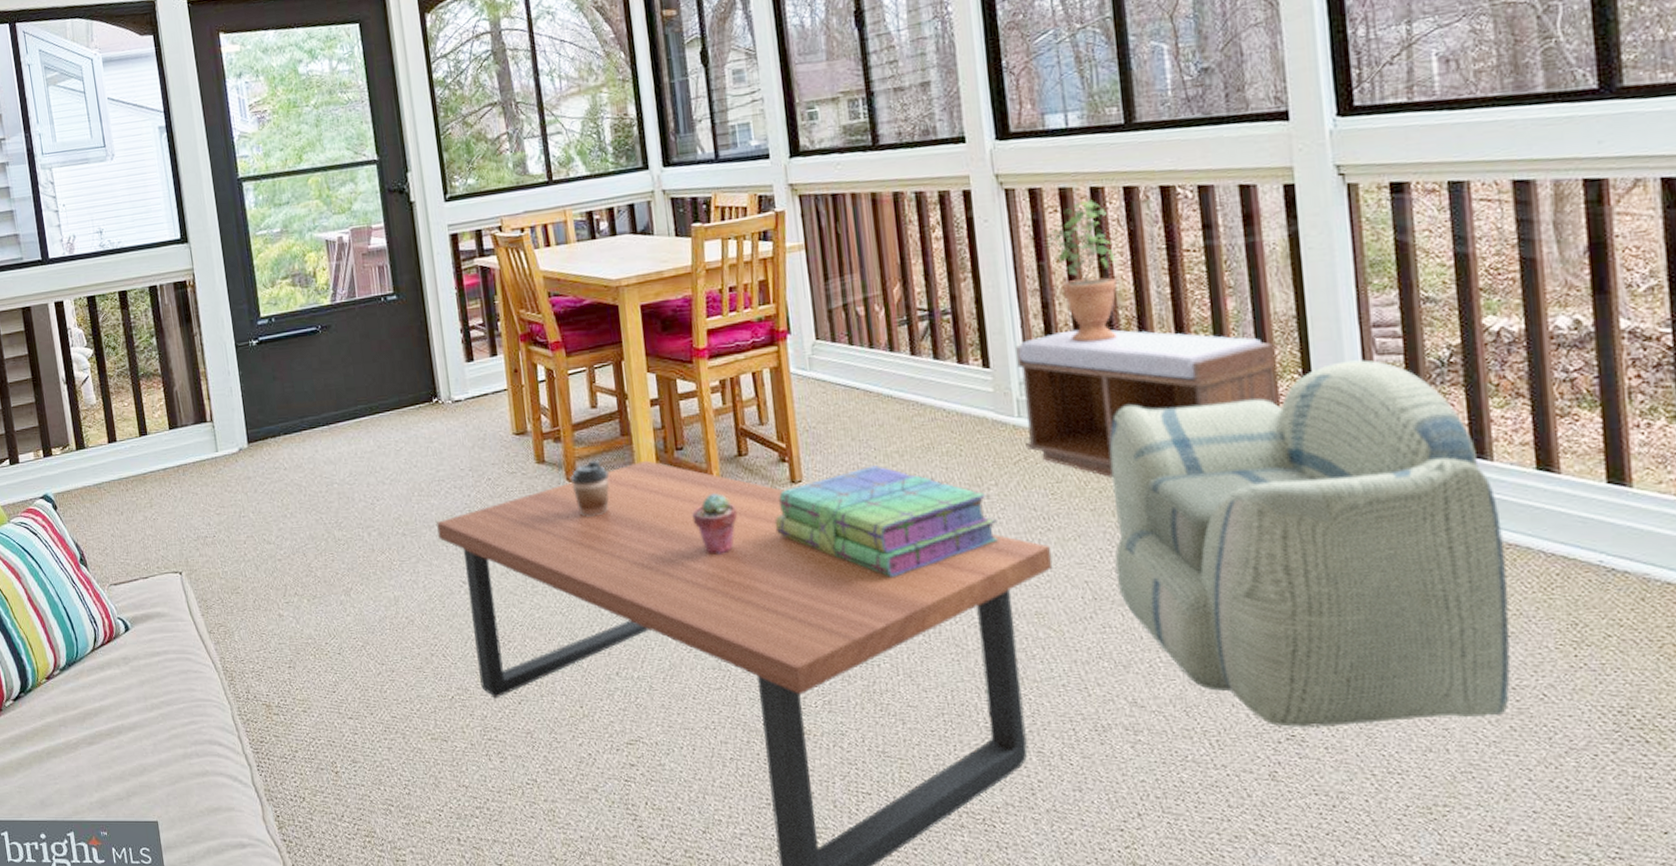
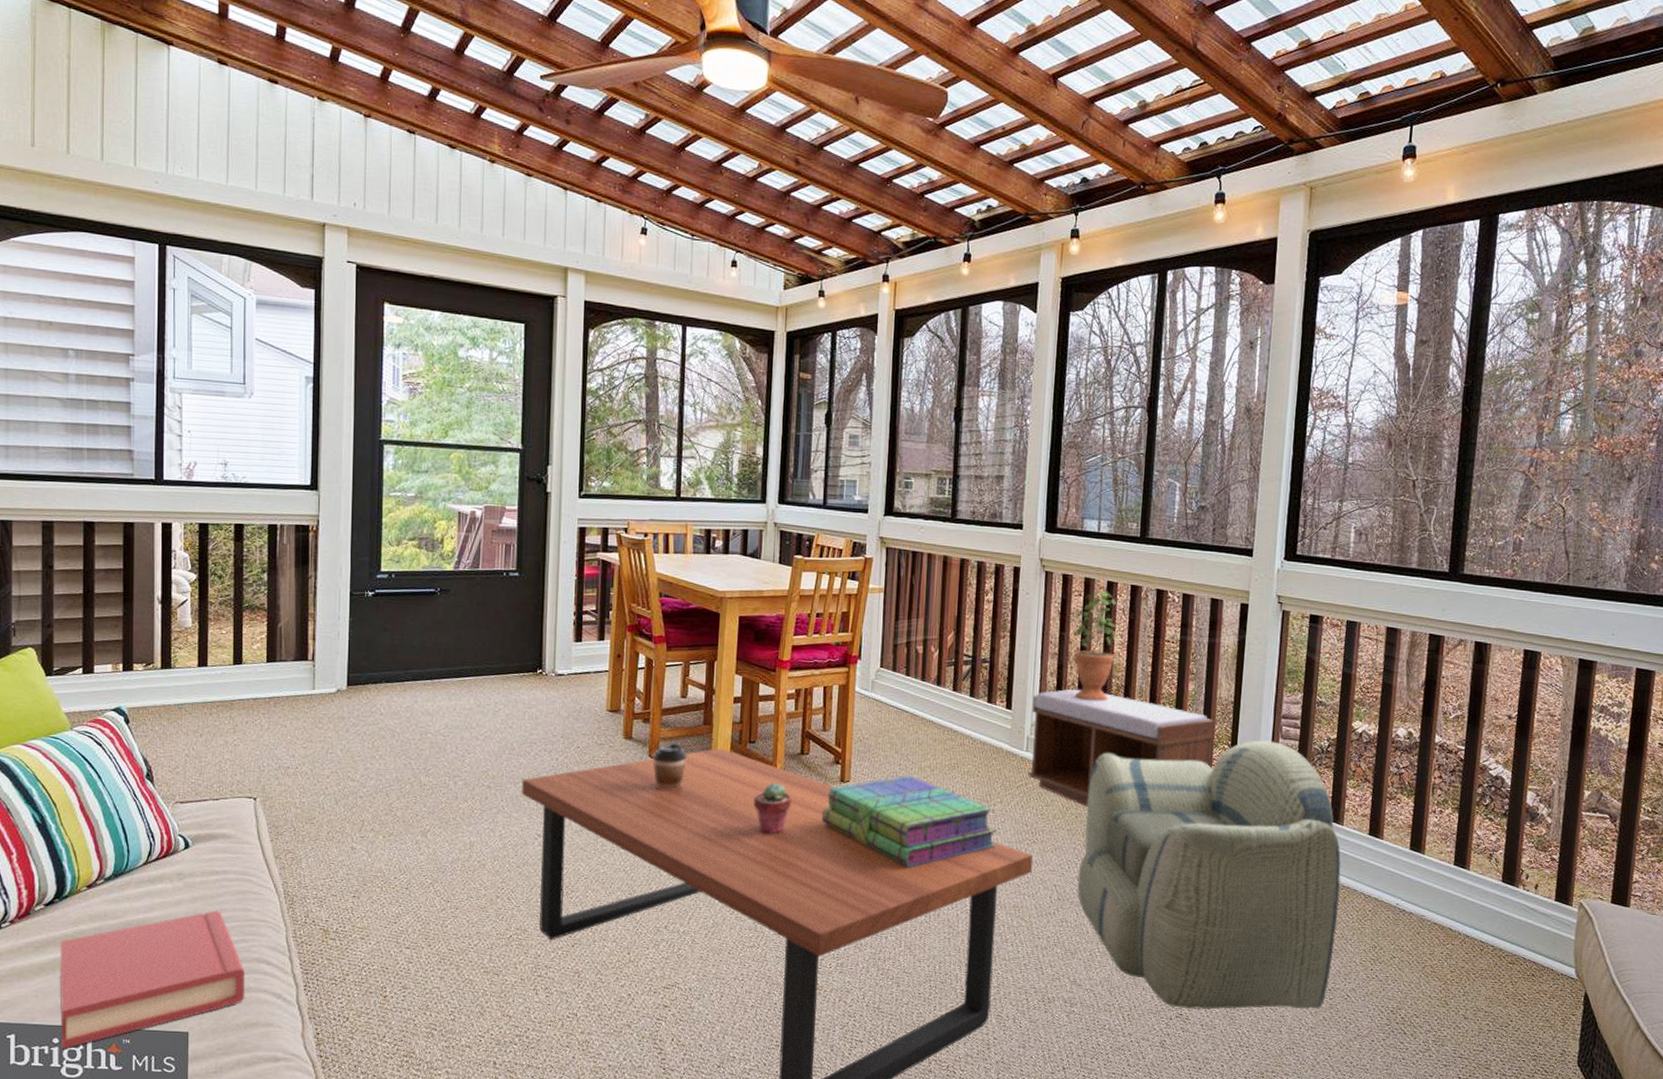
hardback book: none [31,693,203,844] -> present [59,910,244,1049]

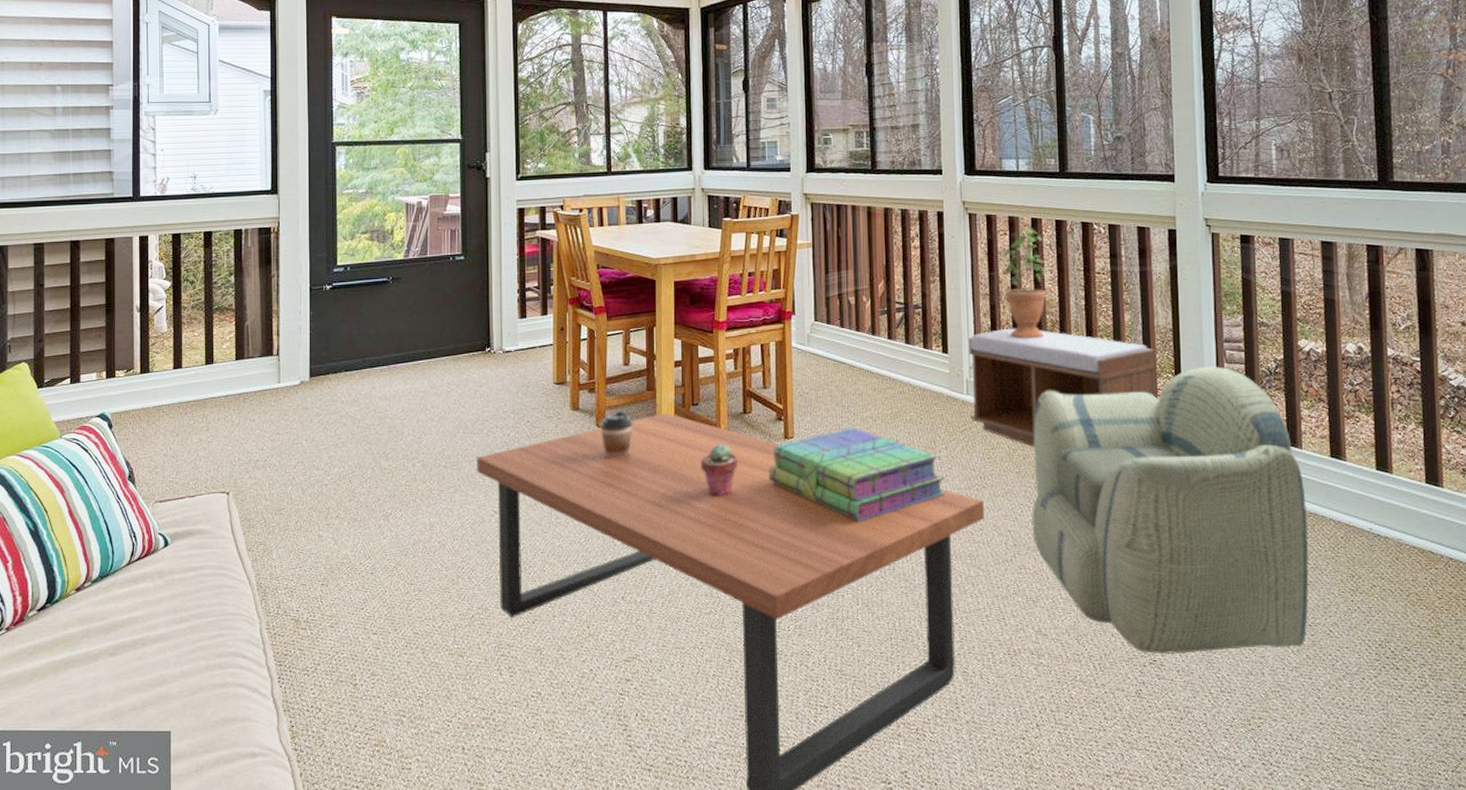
hardback book: present [59,910,244,1049] -> none [51,607,222,754]

